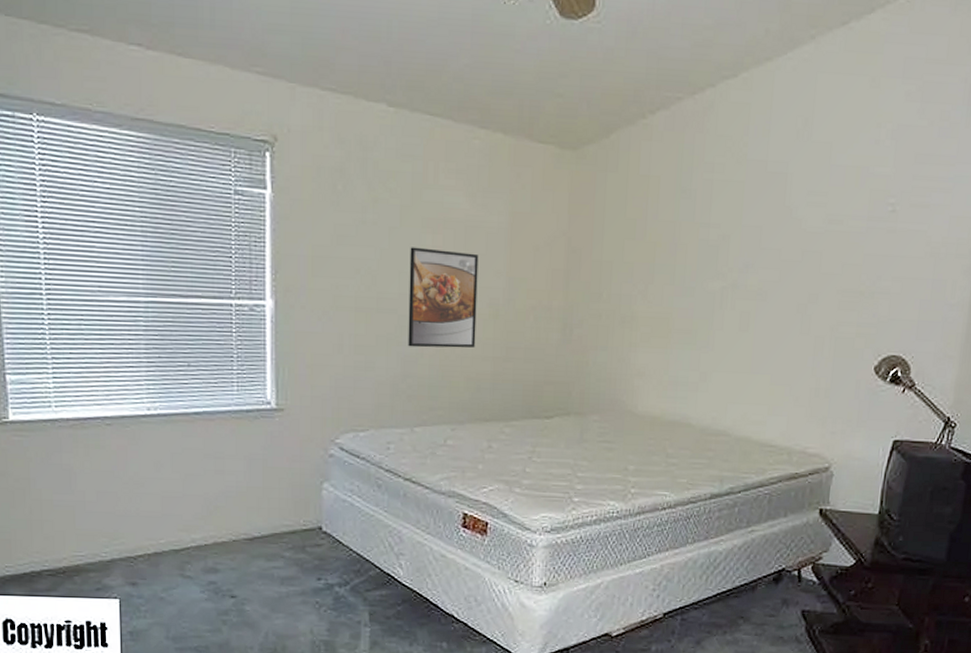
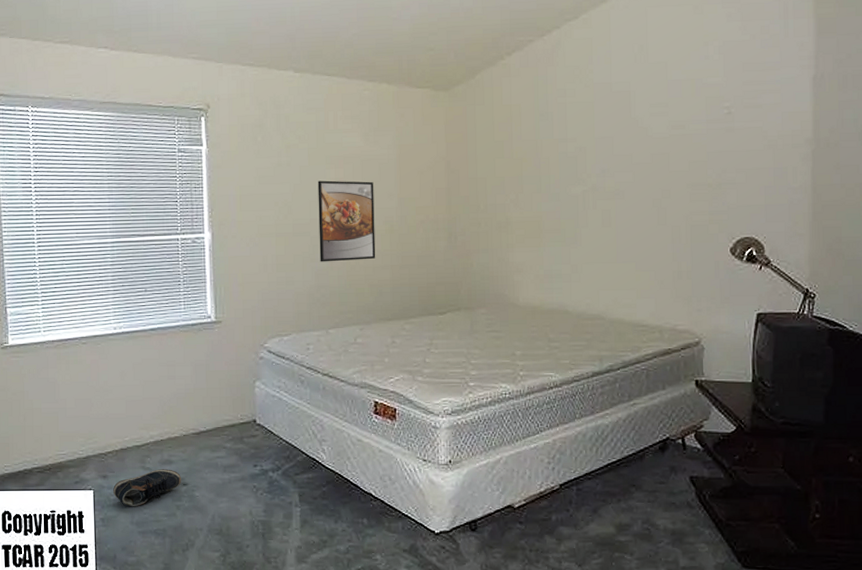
shoe: none [144,578,230,620] -> present [113,469,182,507]

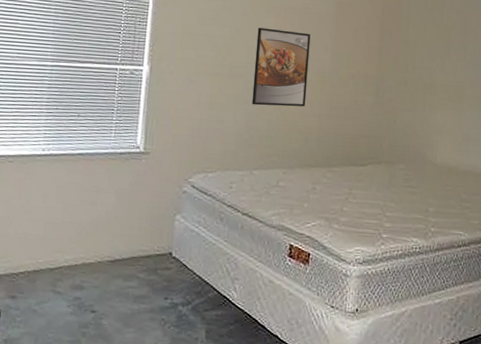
shoe: present [113,469,182,507] -> none [20,294,91,331]

